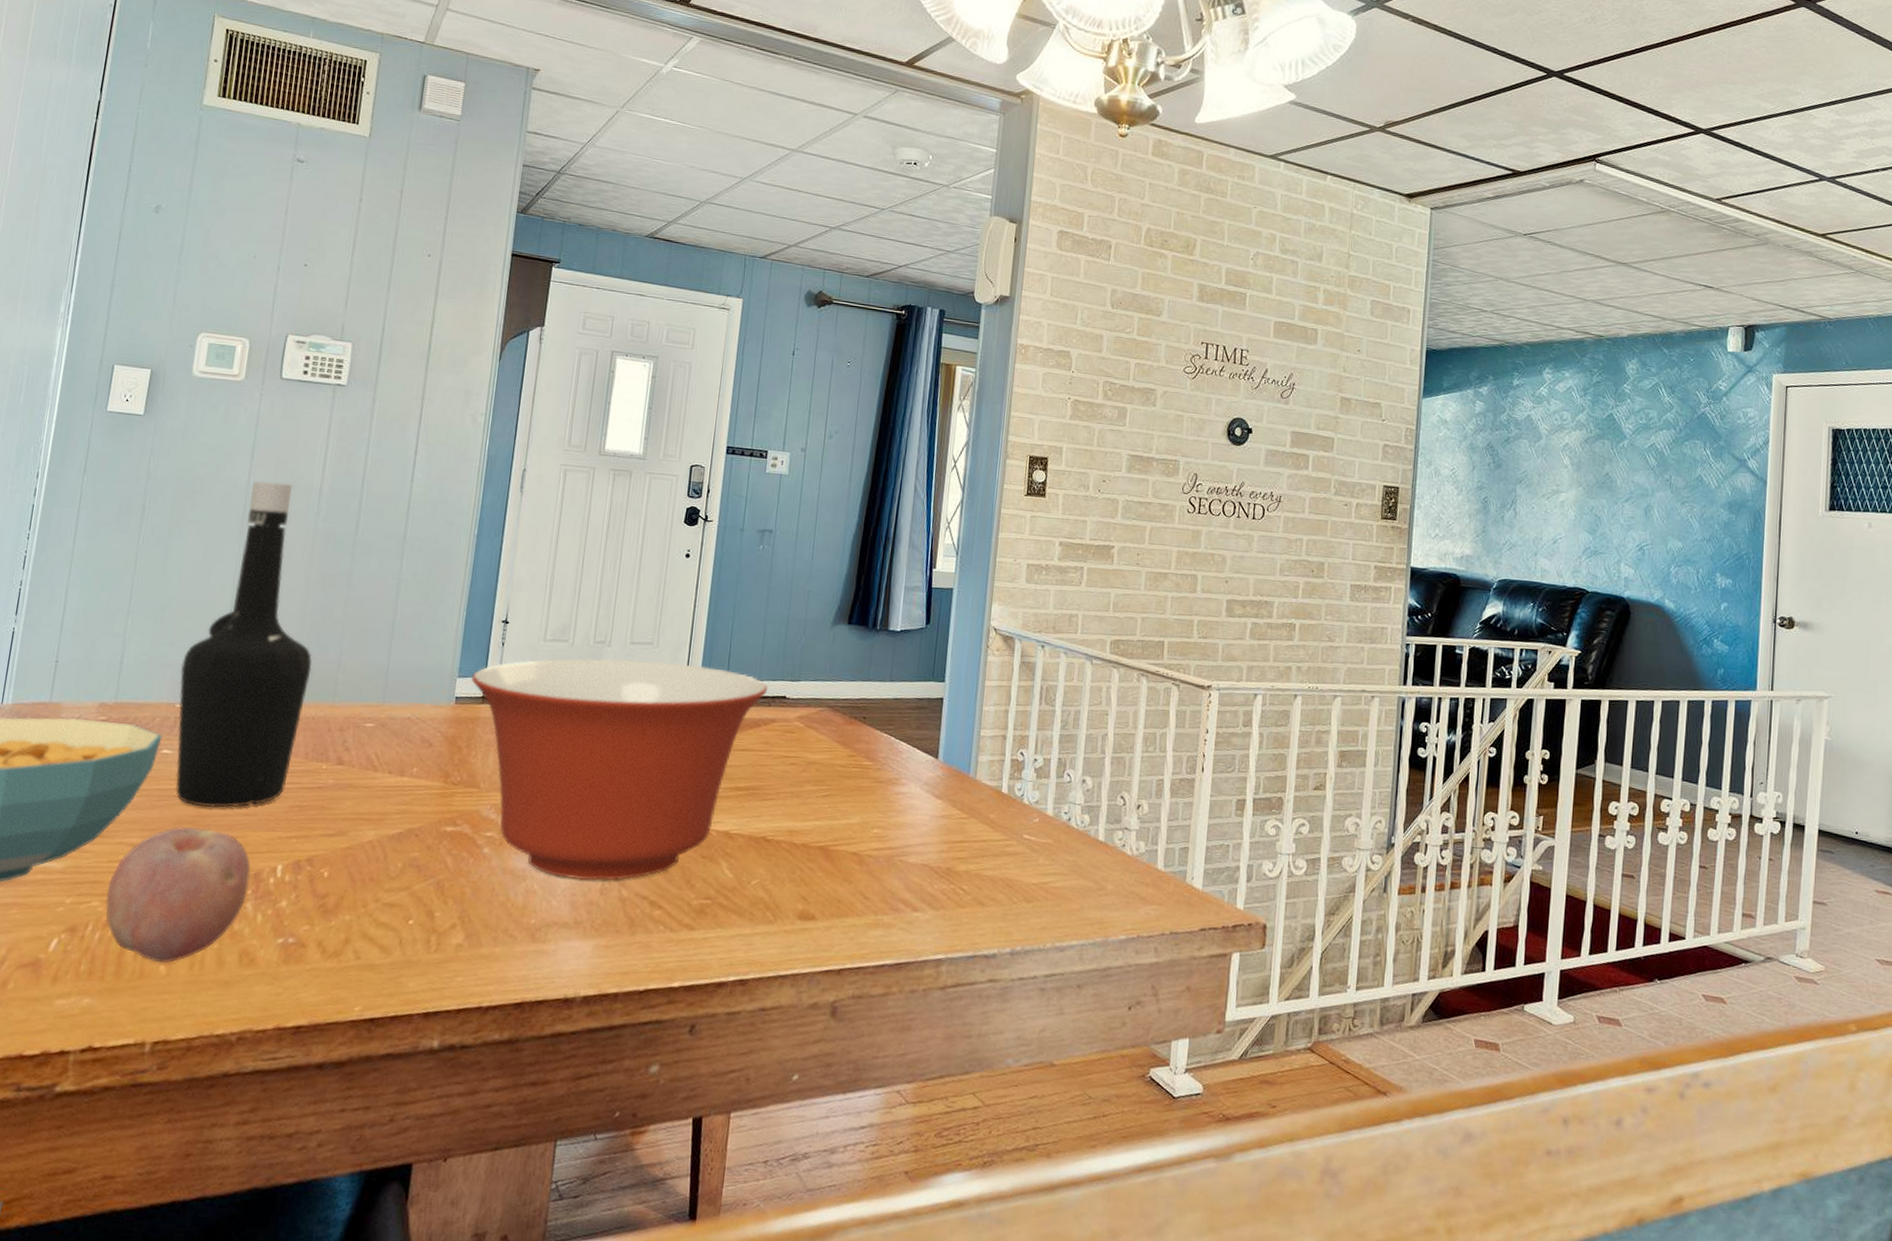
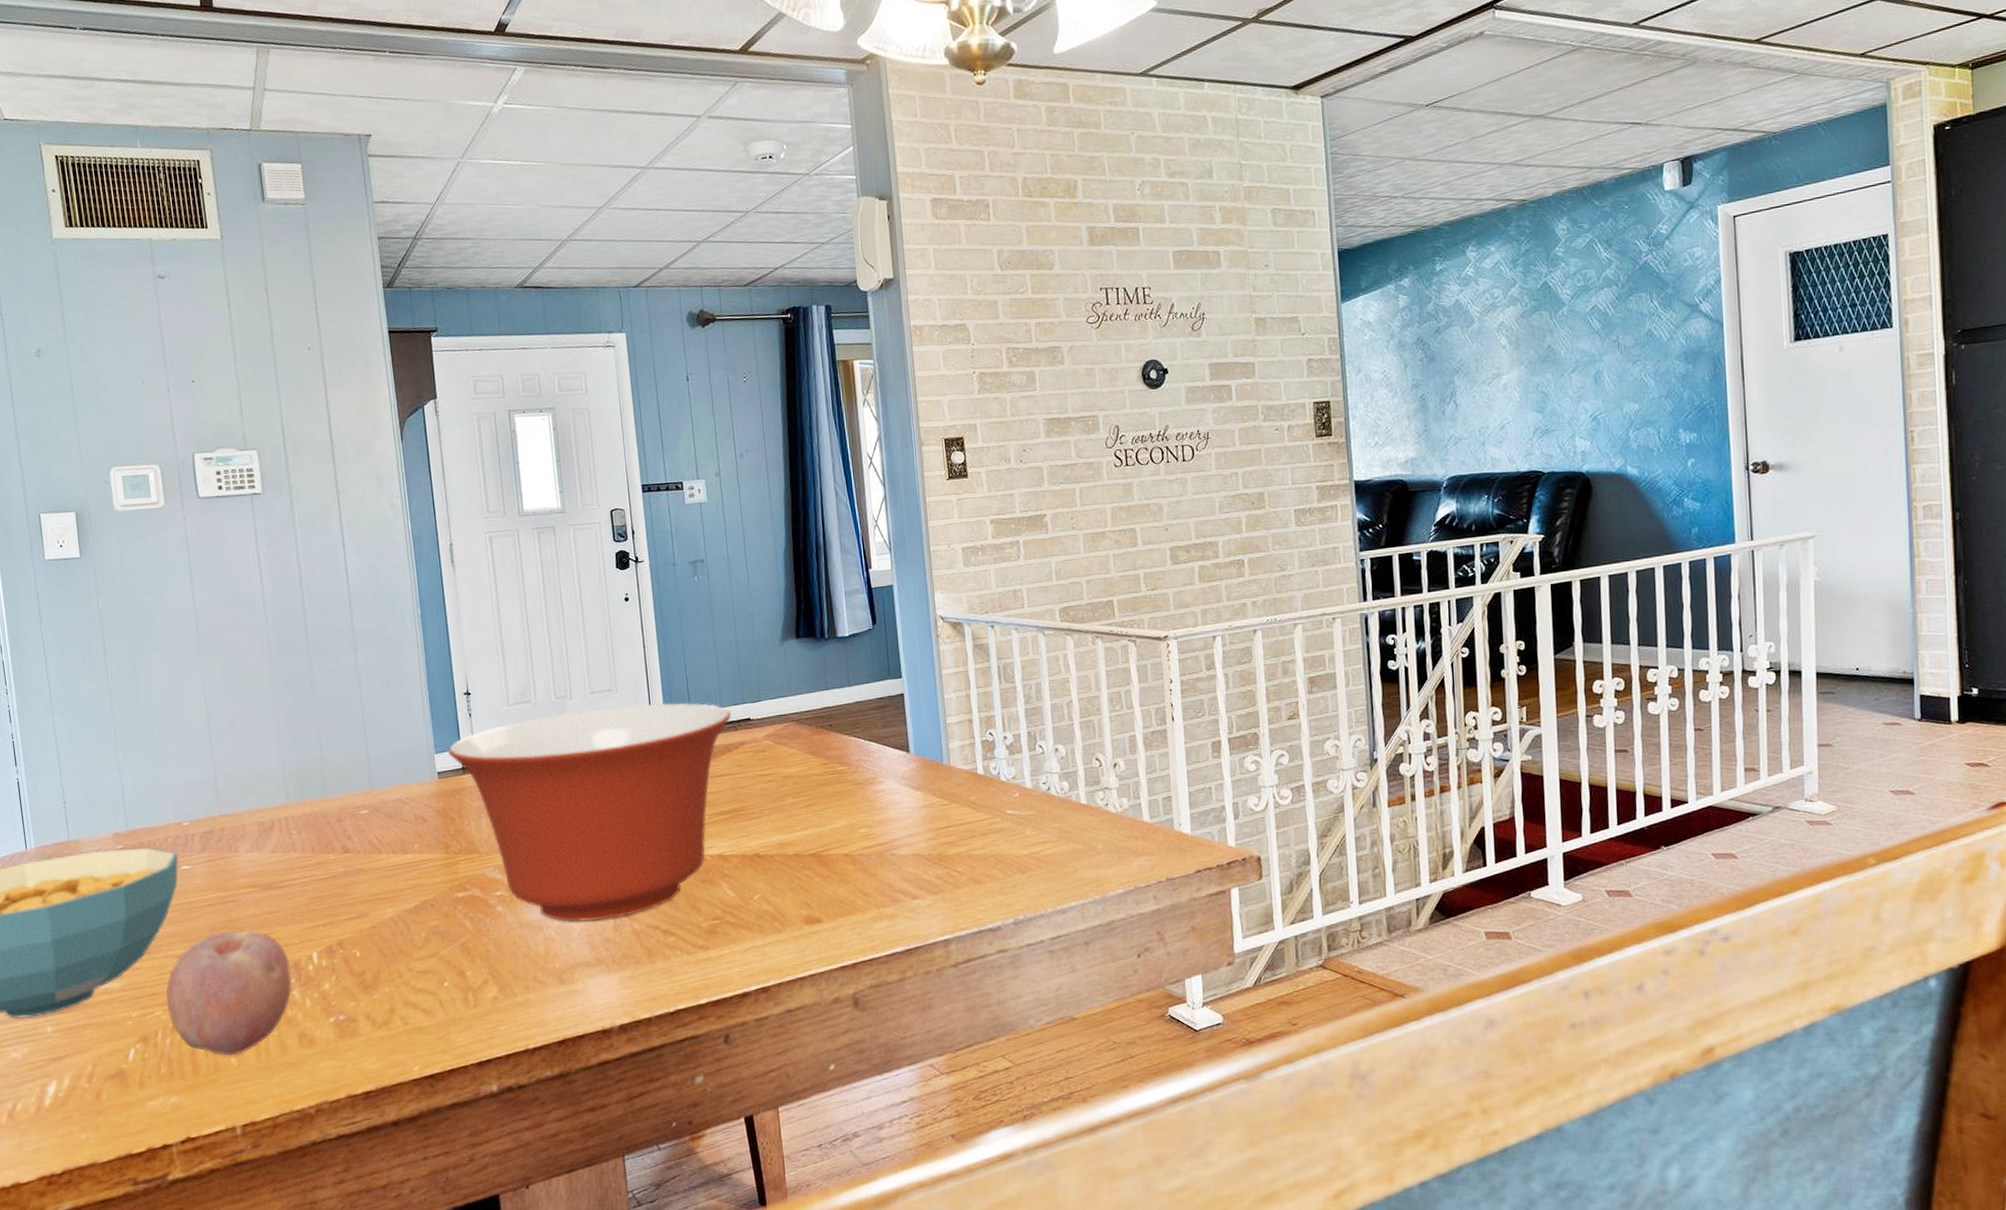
bottle: present [175,481,312,808] -> none [177,598,301,912]

